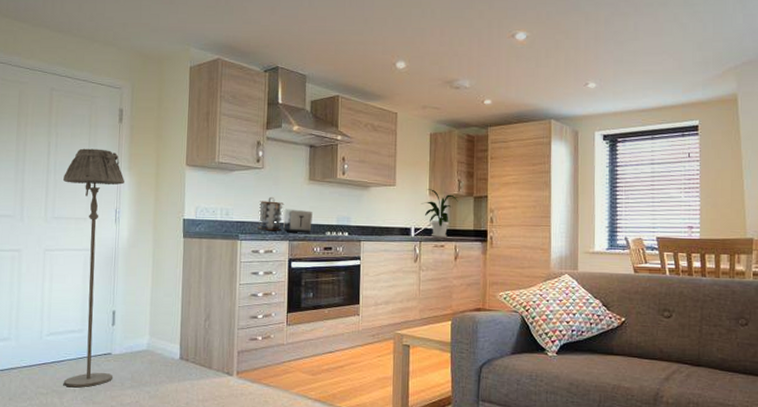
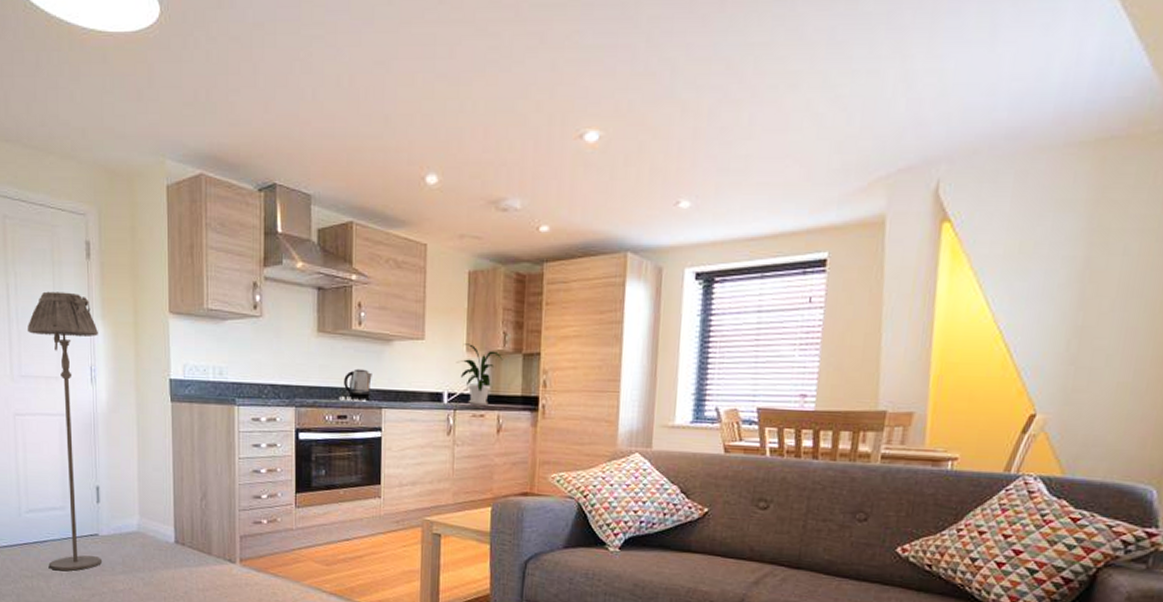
spice rack: present [257,197,283,231] -> none [257,353,287,395]
toaster: present [283,209,313,233] -> none [288,367,323,398]
kettle: none [330,209,353,235] -> present [344,368,372,400]

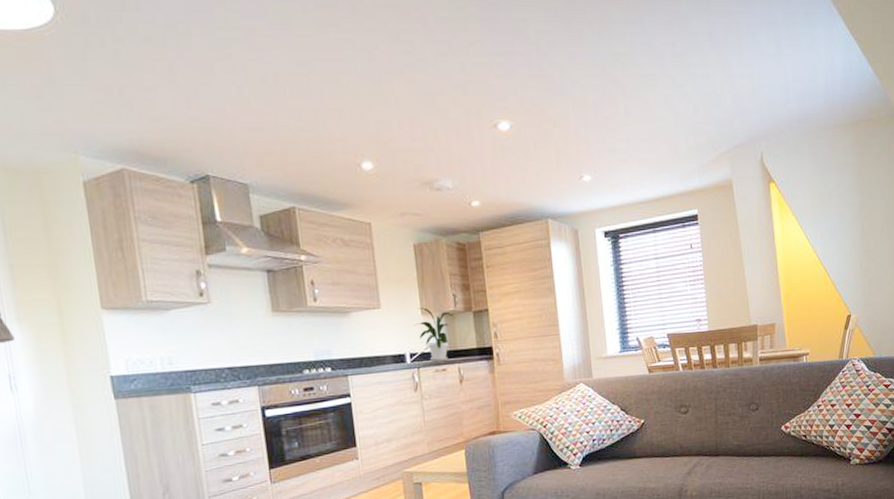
kettle: present [344,368,372,400] -> none [306,341,335,371]

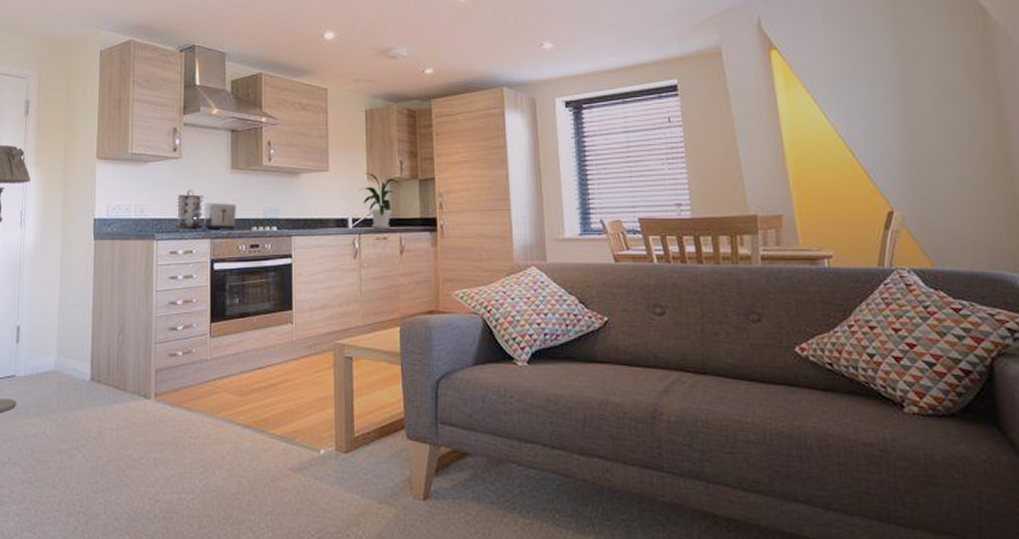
spice rack: none [212,337,245,378] -> present [175,190,203,228]
toaster: none [246,348,285,377] -> present [204,202,236,230]

